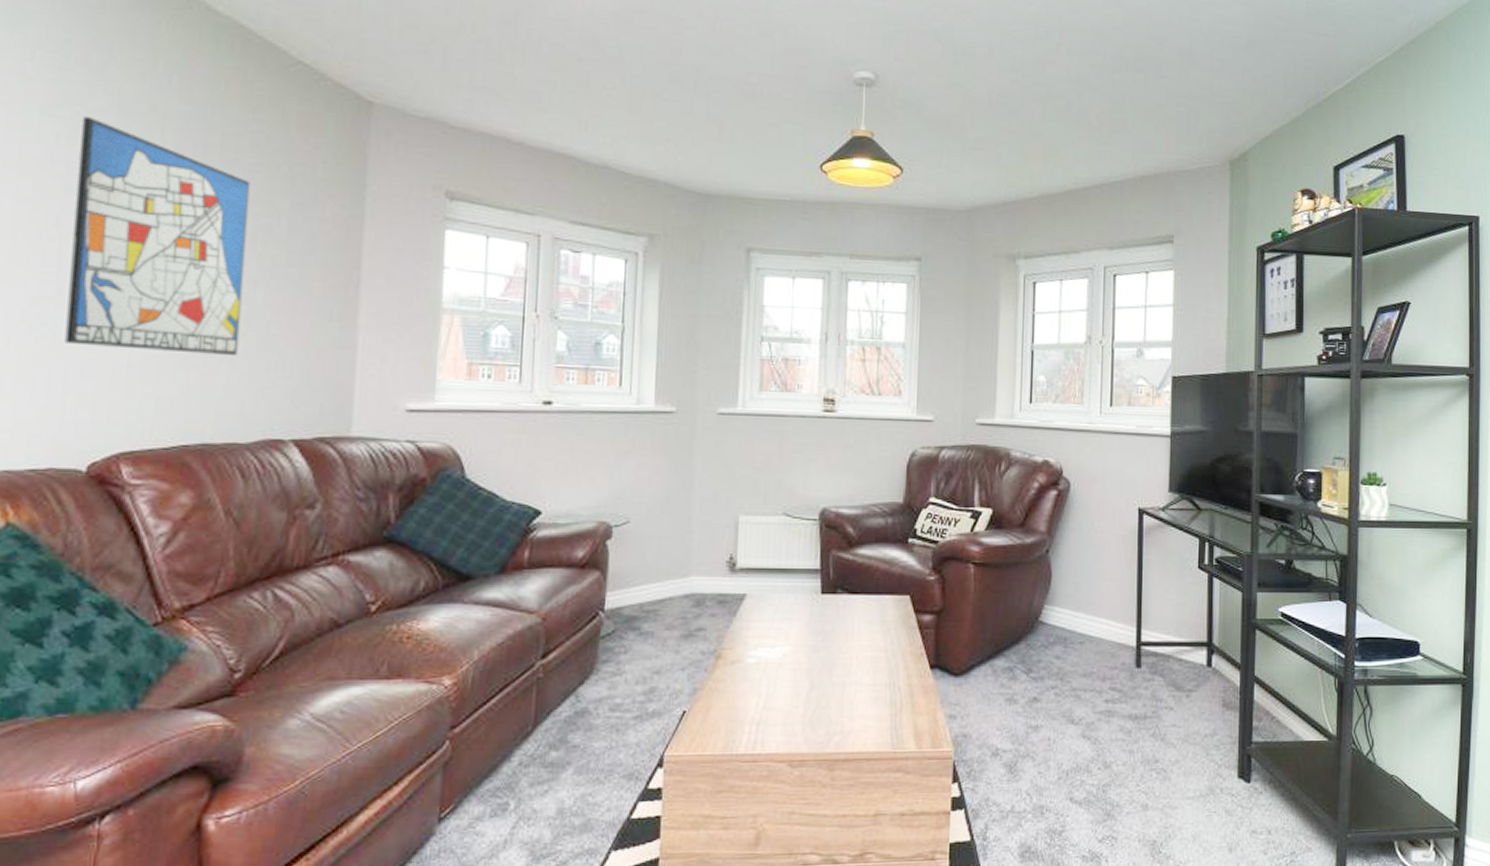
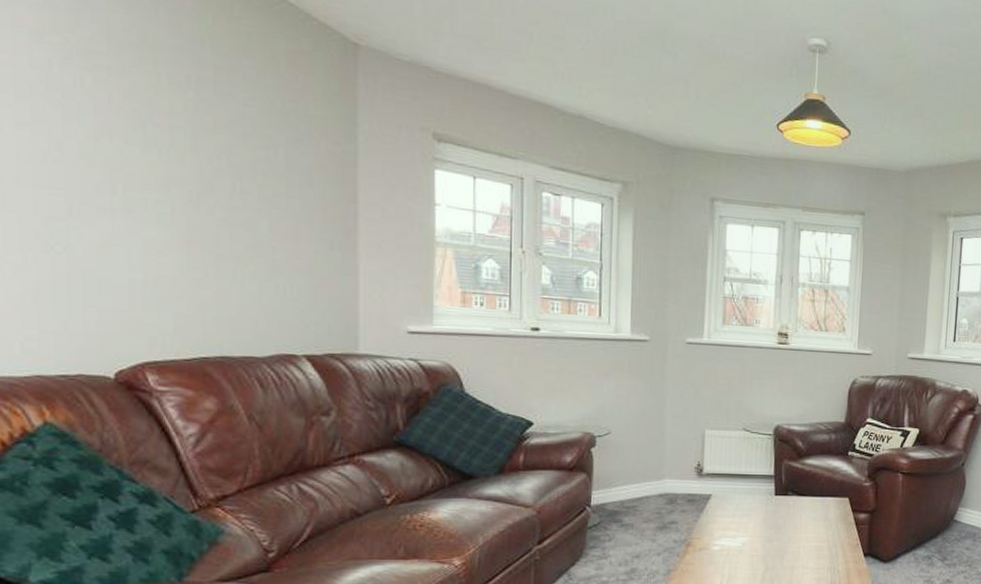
wall art: present [64,115,251,355] -> none [73,43,248,278]

